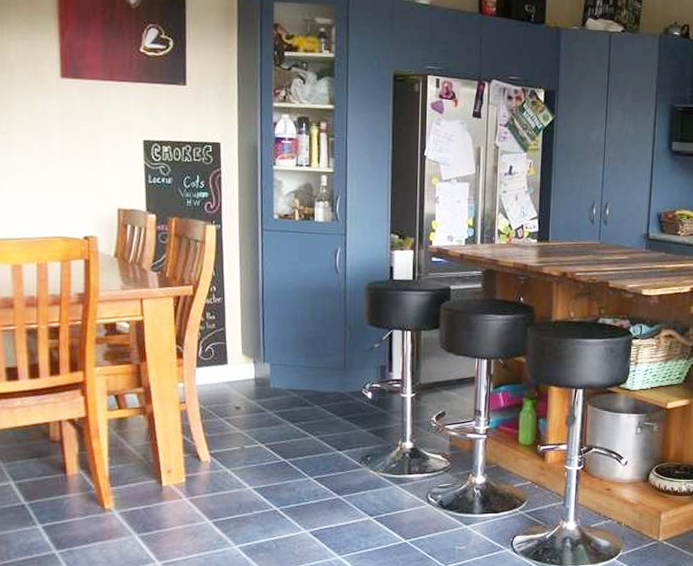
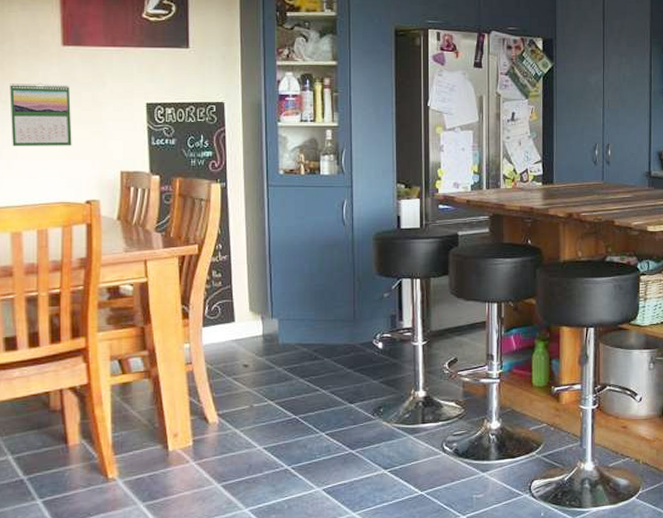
calendar: none [9,114,71,181] -> present [10,83,72,147]

